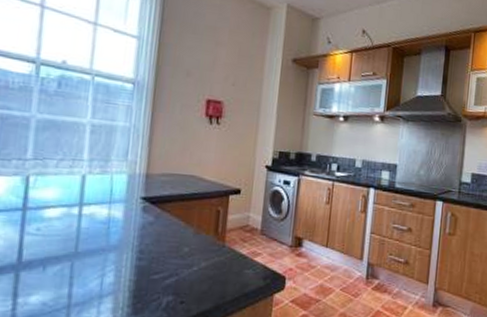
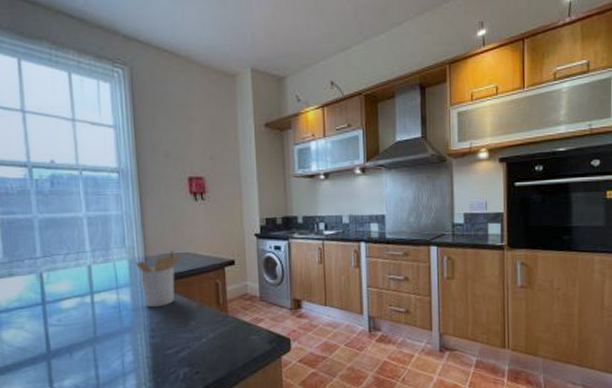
utensil holder: none [135,169,185,228] -> present [136,249,181,308]

